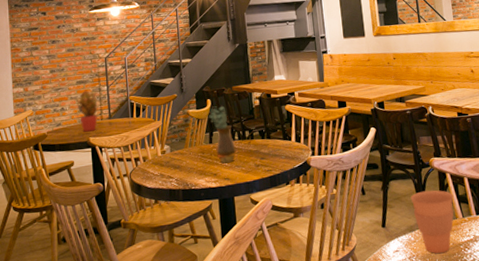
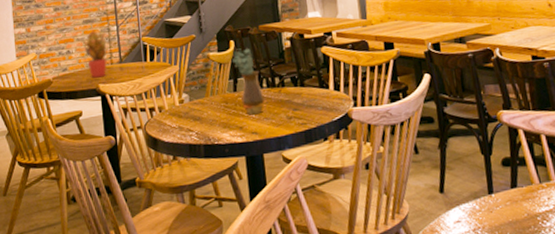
cup: present [410,190,454,254] -> none [474,149,529,226]

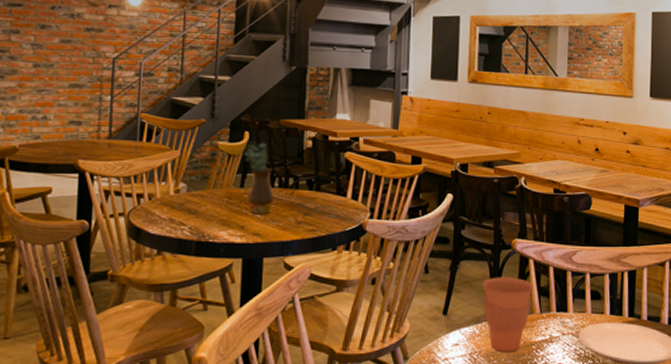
potted plant: present [78,30,110,79] -> none [60,97,98,153]
cup: none [474,149,529,226] -> present [482,277,533,353]

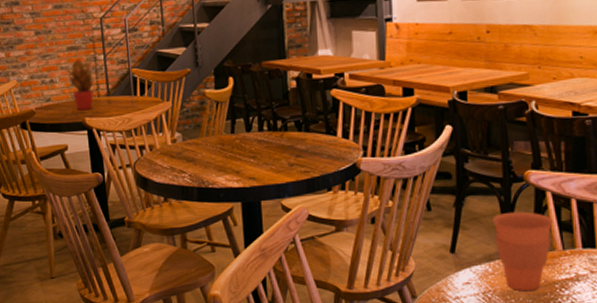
potted plant: none [60,97,98,153] -> present [62,58,96,112]
vase: present [243,140,274,215] -> none [230,85,265,160]

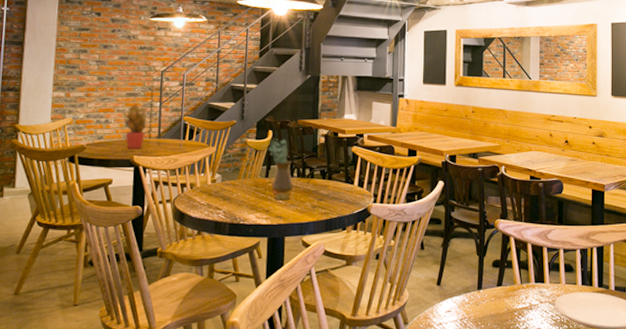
vase: none [230,85,265,160] -> present [267,137,293,201]
cup: present [492,211,553,292] -> none [470,252,514,319]

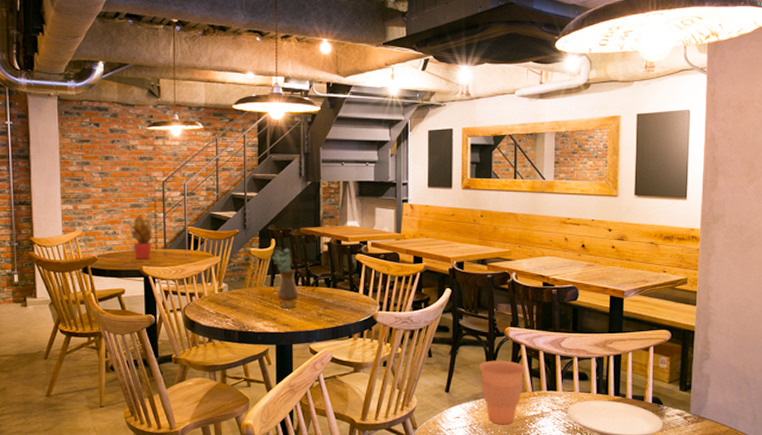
cup: none [470,252,514,319] -> present [479,360,525,425]

